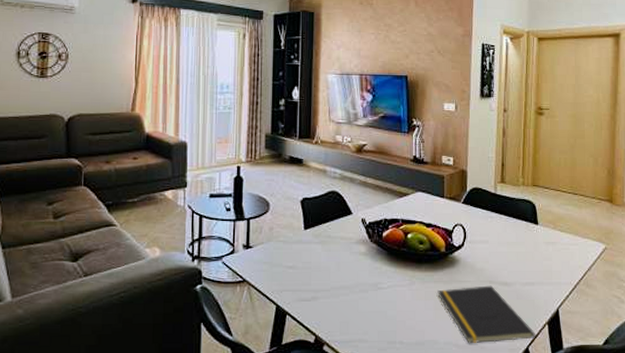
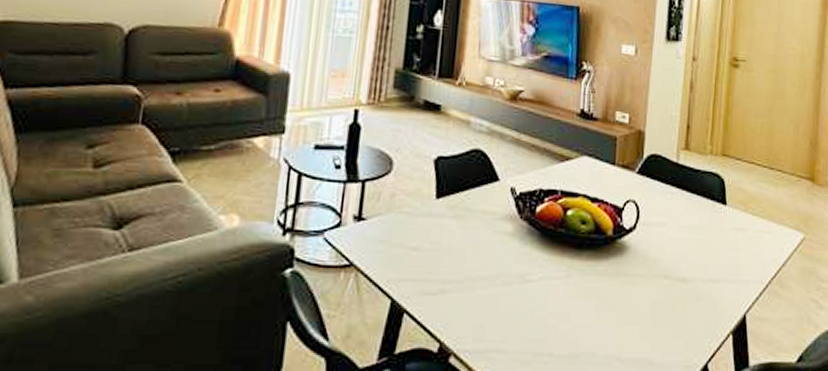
notepad: present [437,285,535,343] -> none [600,281,717,357]

